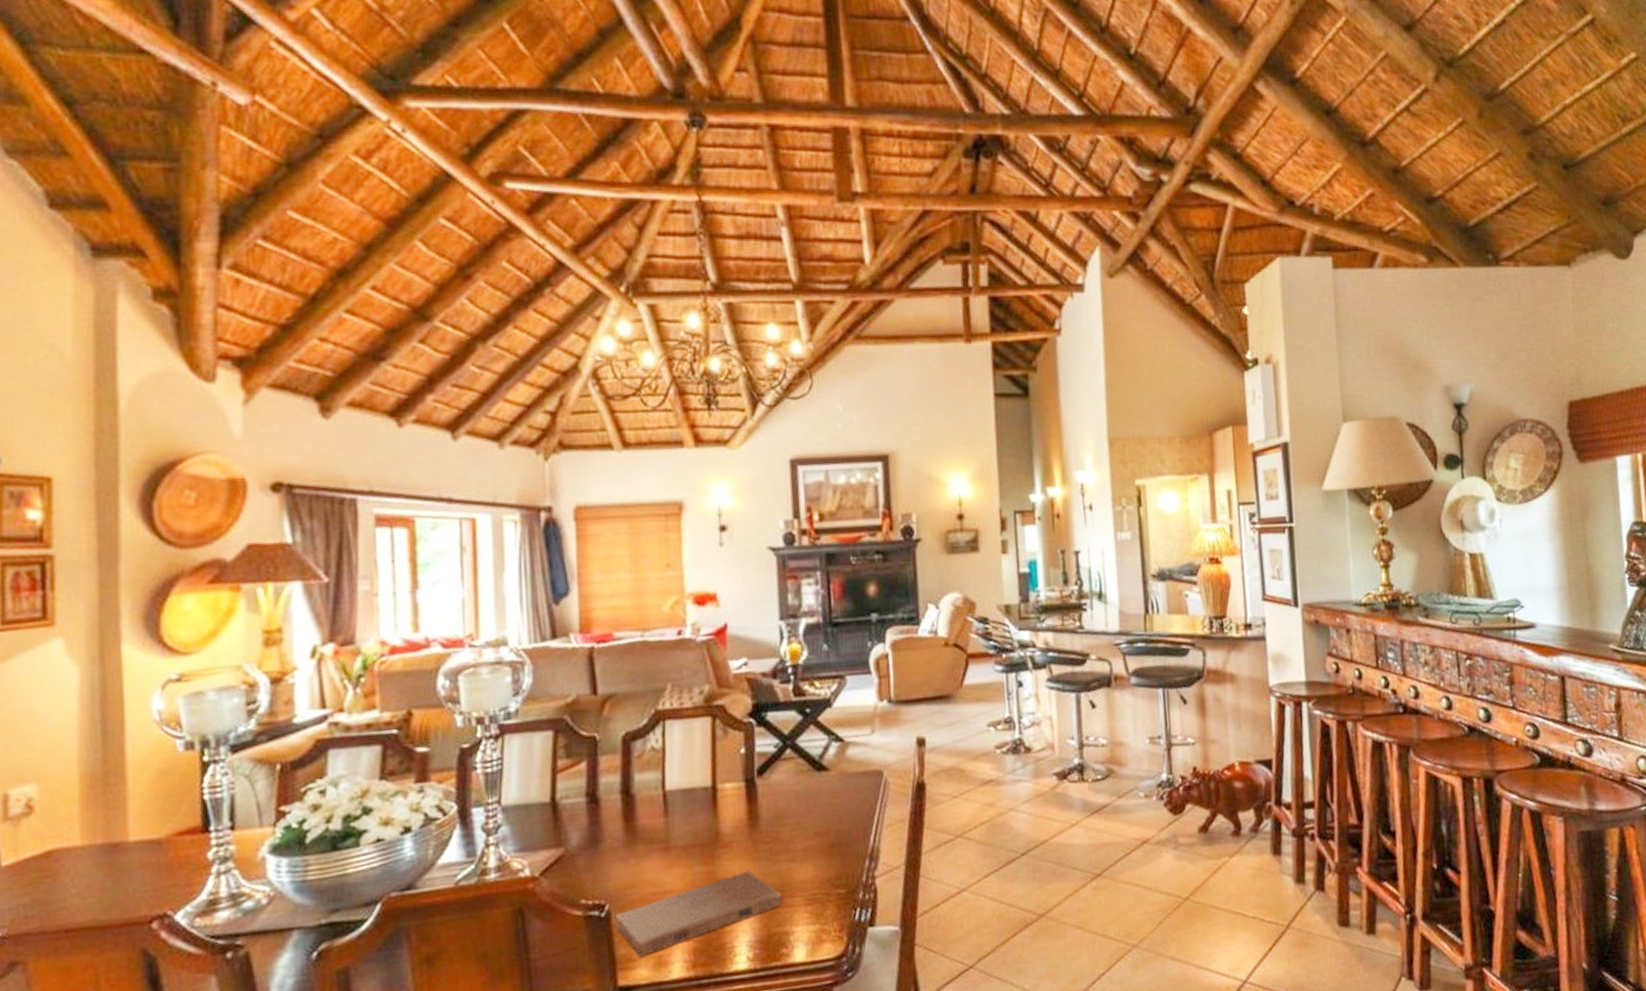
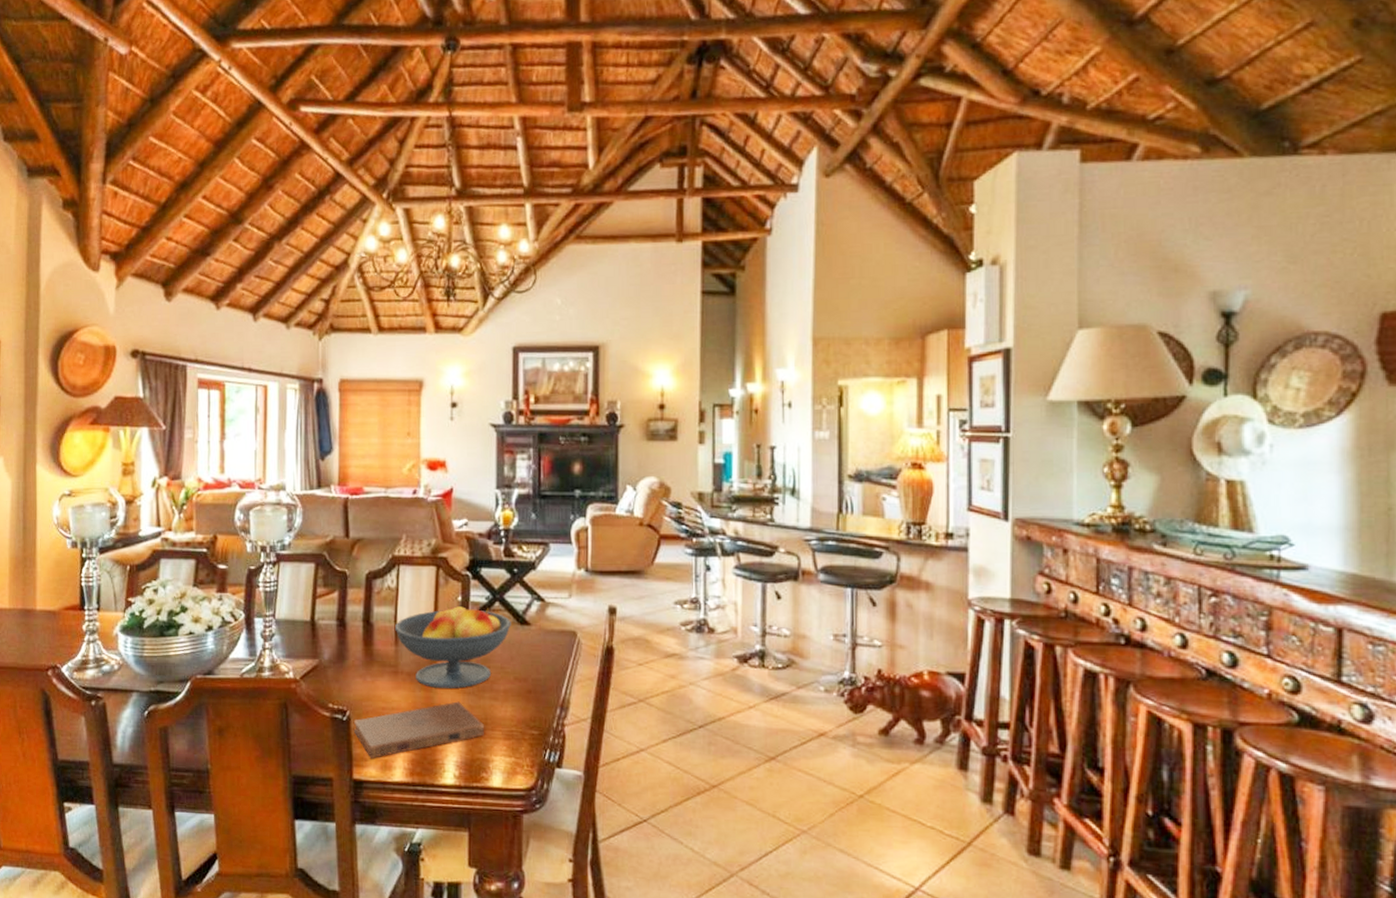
fruit bowl: none [662,757,807,860] -> present [394,604,511,689]

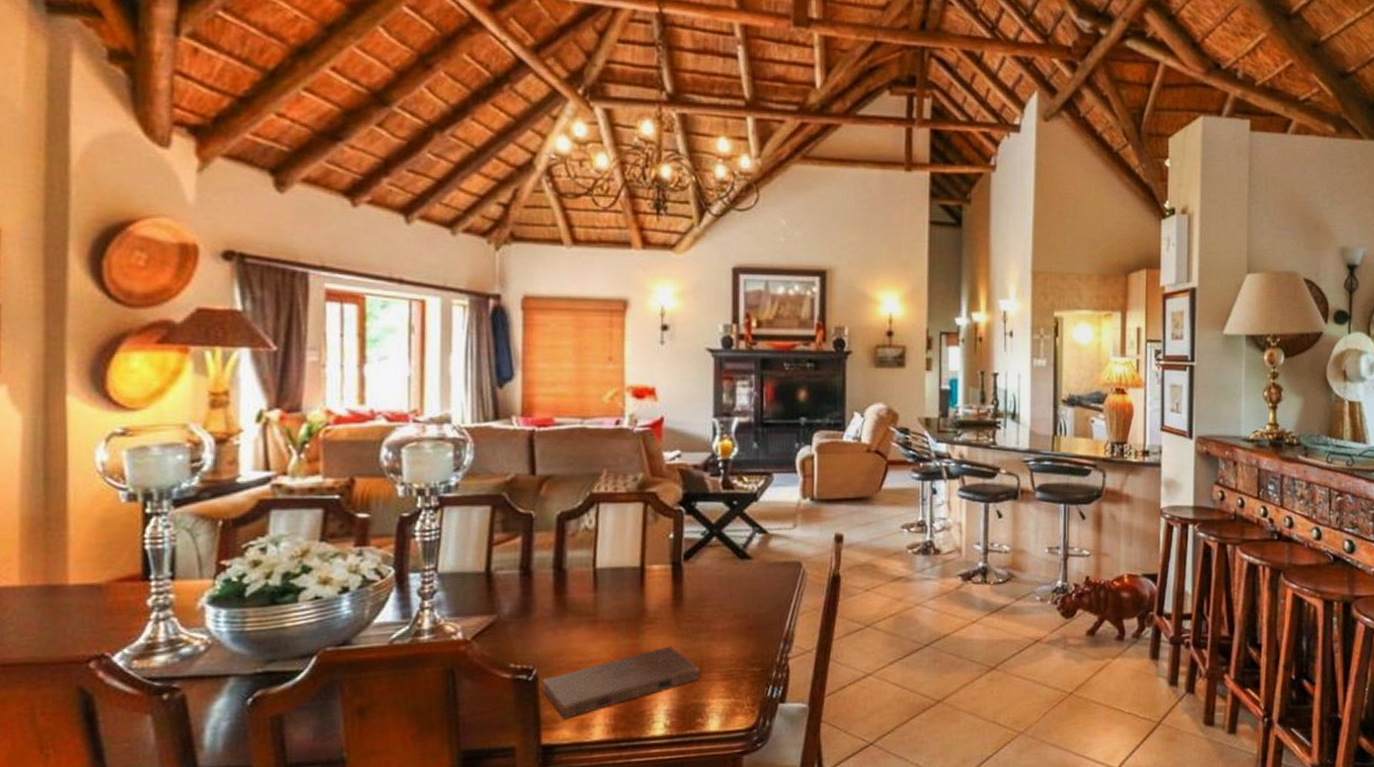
fruit bowl: present [394,604,511,689] -> none [593,542,730,634]

